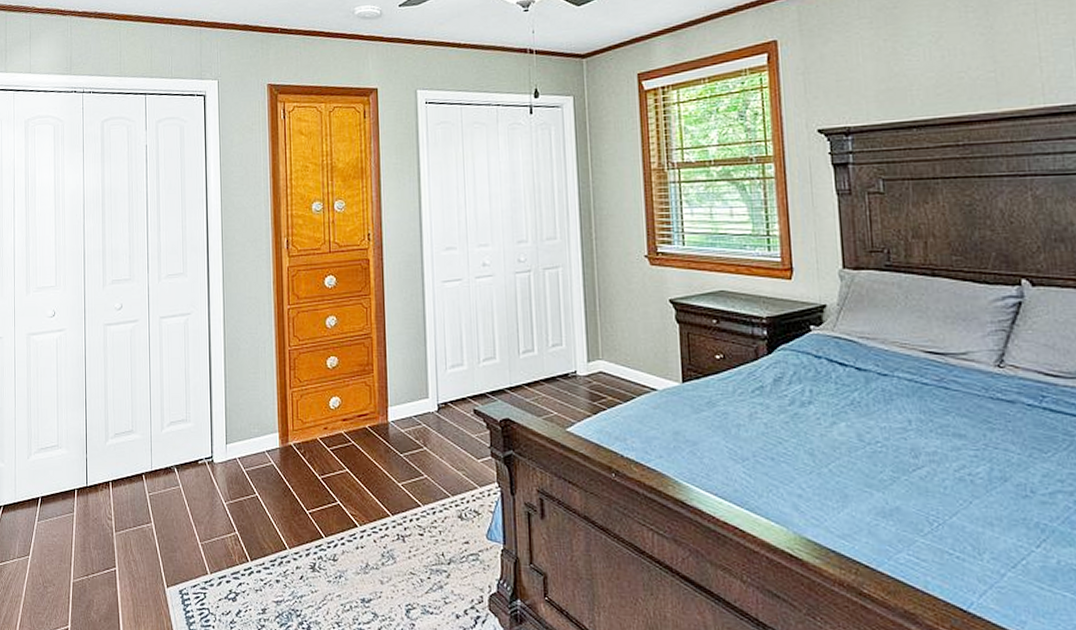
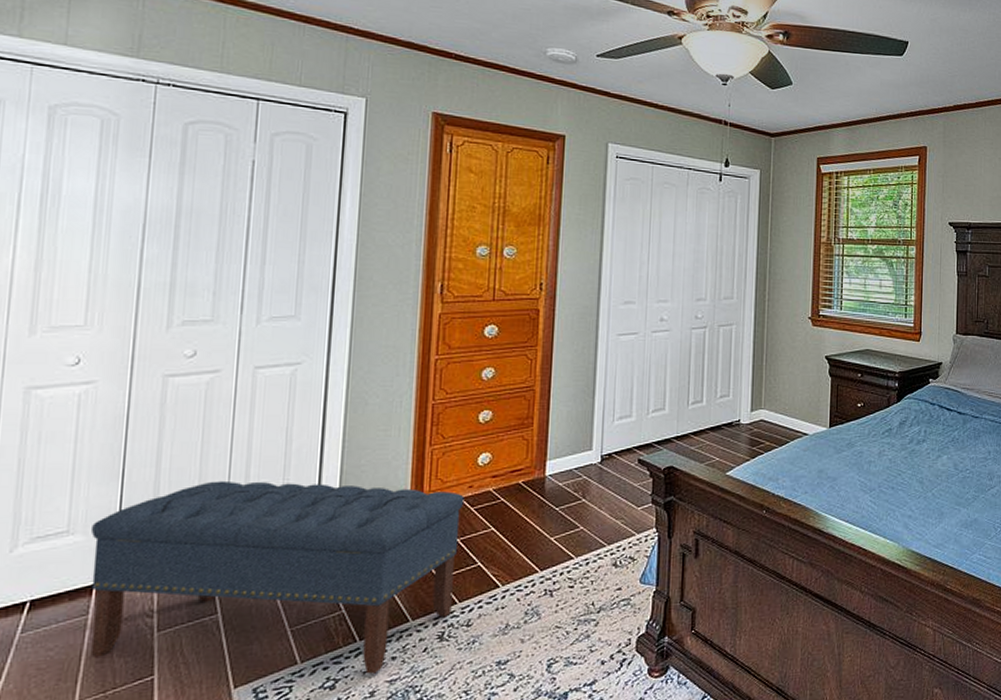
bench: none [70,411,322,593] -> present [90,480,464,674]

